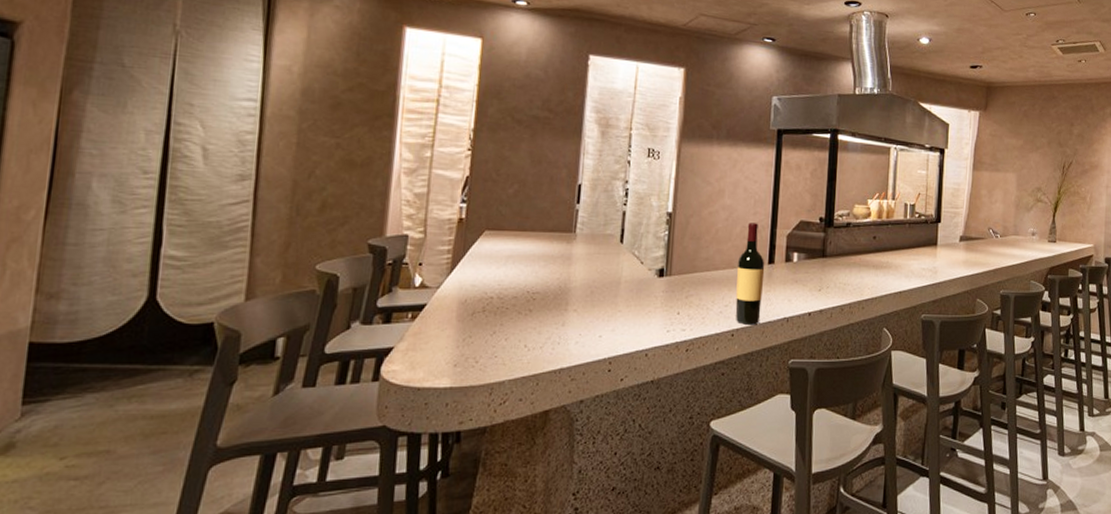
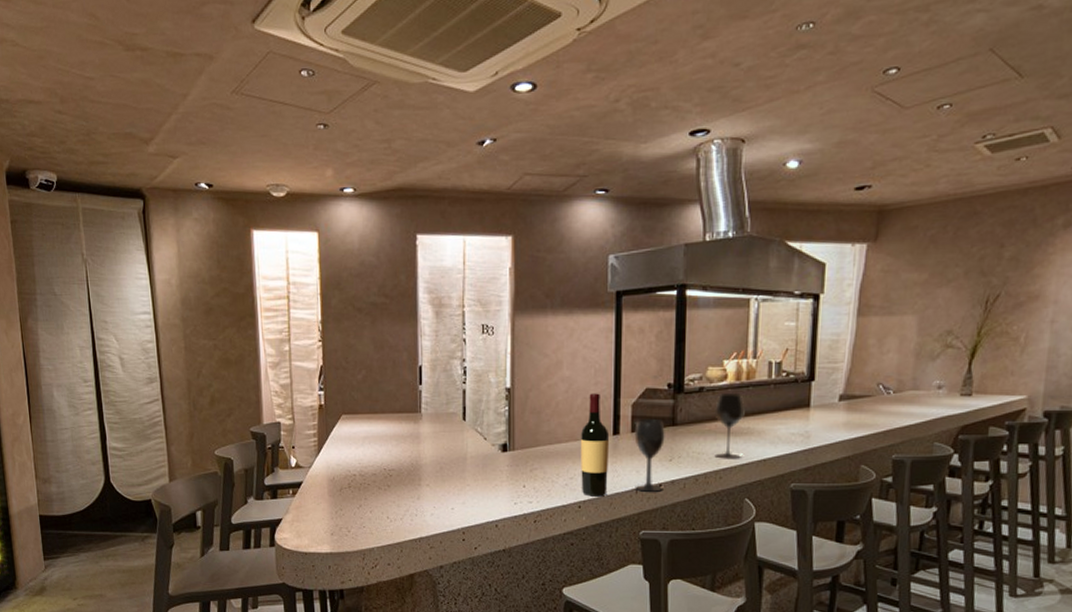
wine glass: none [786,249,816,322] -> present [634,418,665,493]
wineglass: none [858,229,885,291] -> present [714,392,745,459]

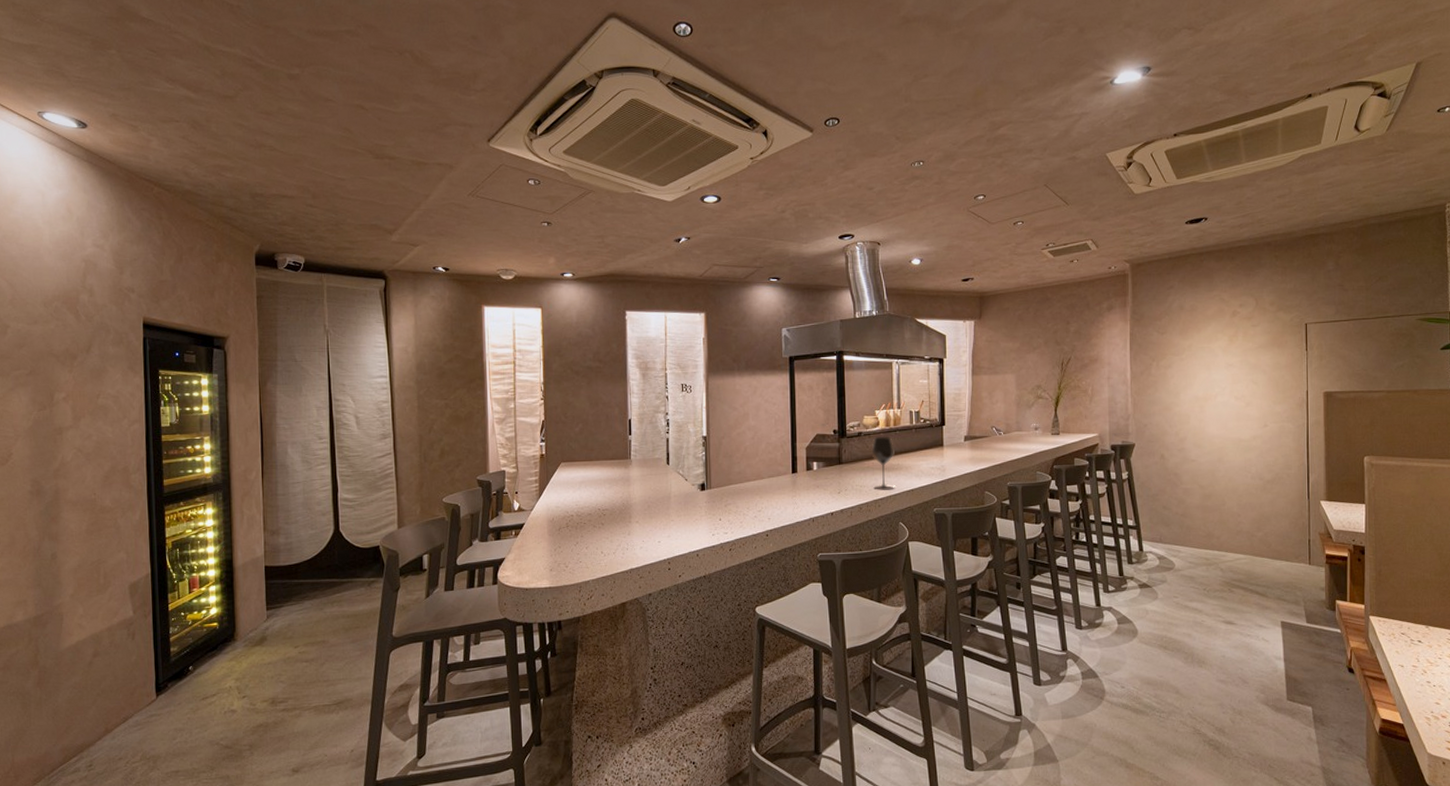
wine bottle: present [580,393,610,497] -> none [765,439,790,526]
wine glass: present [634,418,665,493] -> none [809,458,834,521]

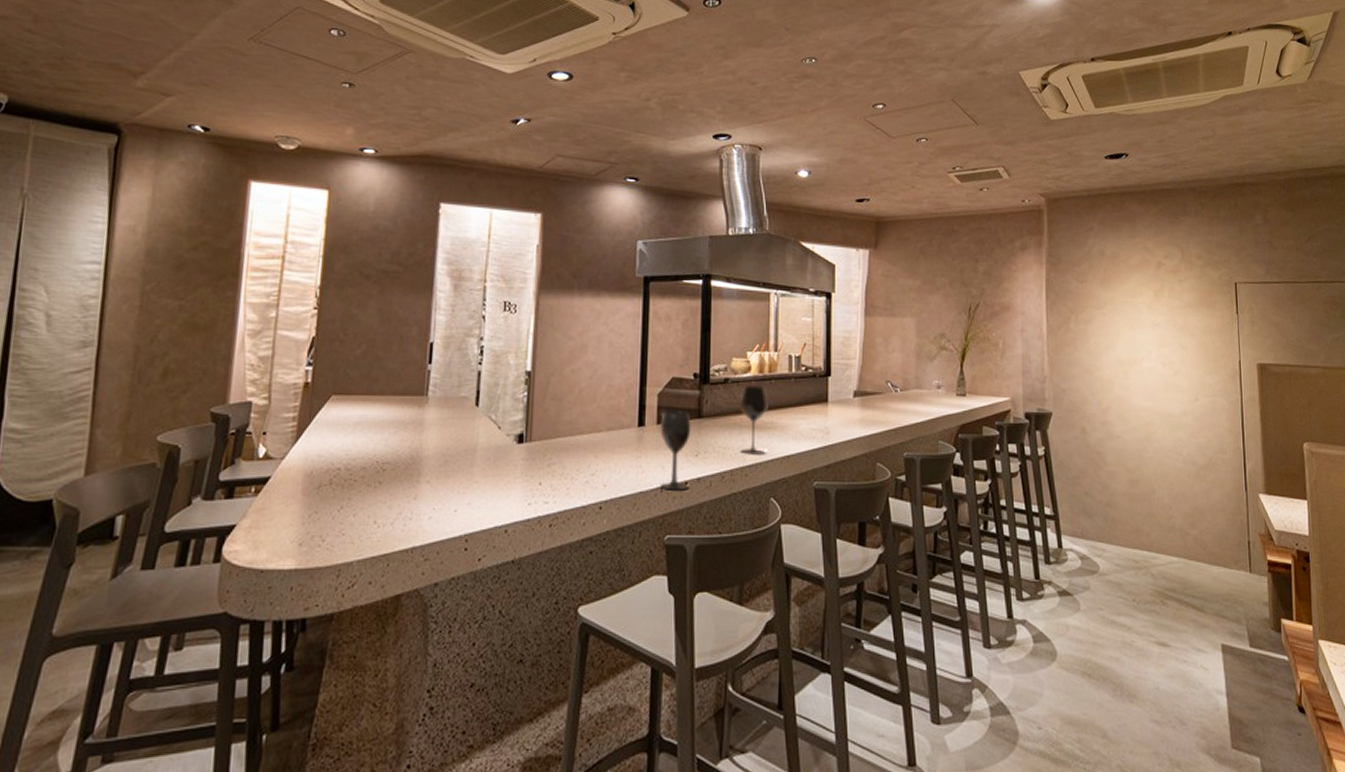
wine glass: none [809,458,834,521] -> present [660,409,691,492]

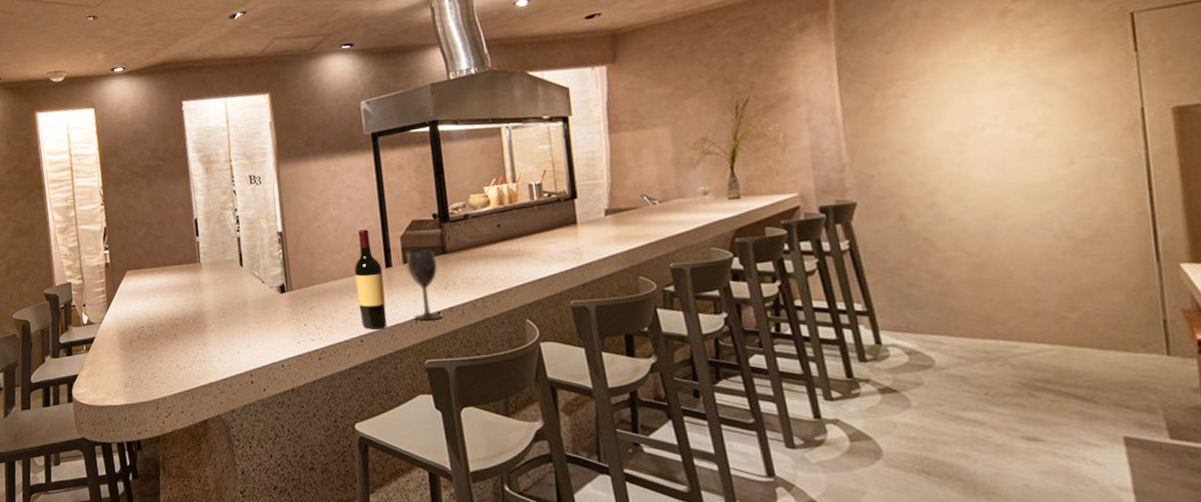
wine bottle: none [602,380,635,496] -> present [353,229,387,330]
wineglass: present [739,384,768,455] -> none [482,216,516,282]

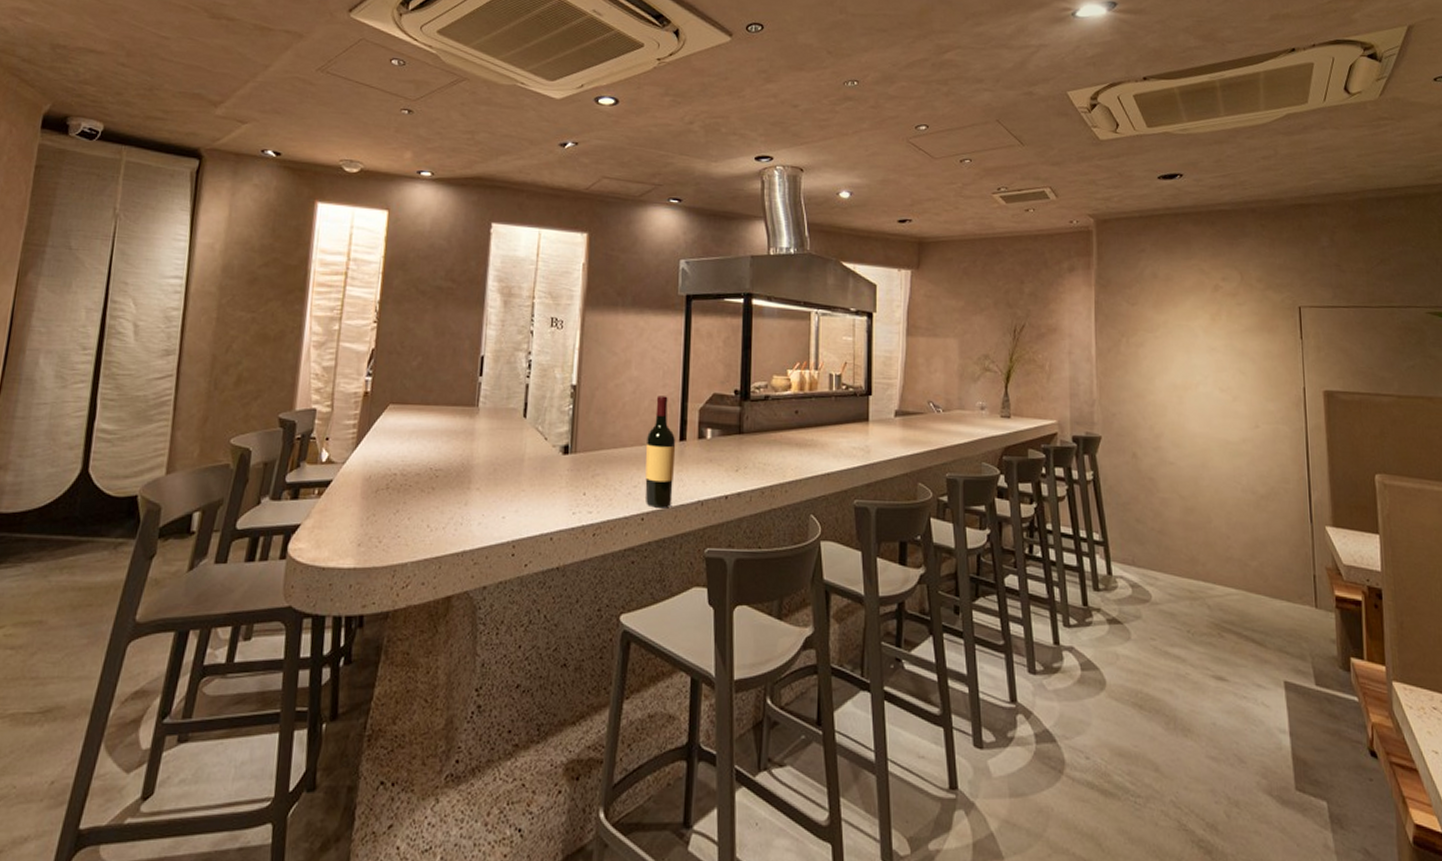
wine glass: present [406,248,441,322] -> none [700,424,732,506]

